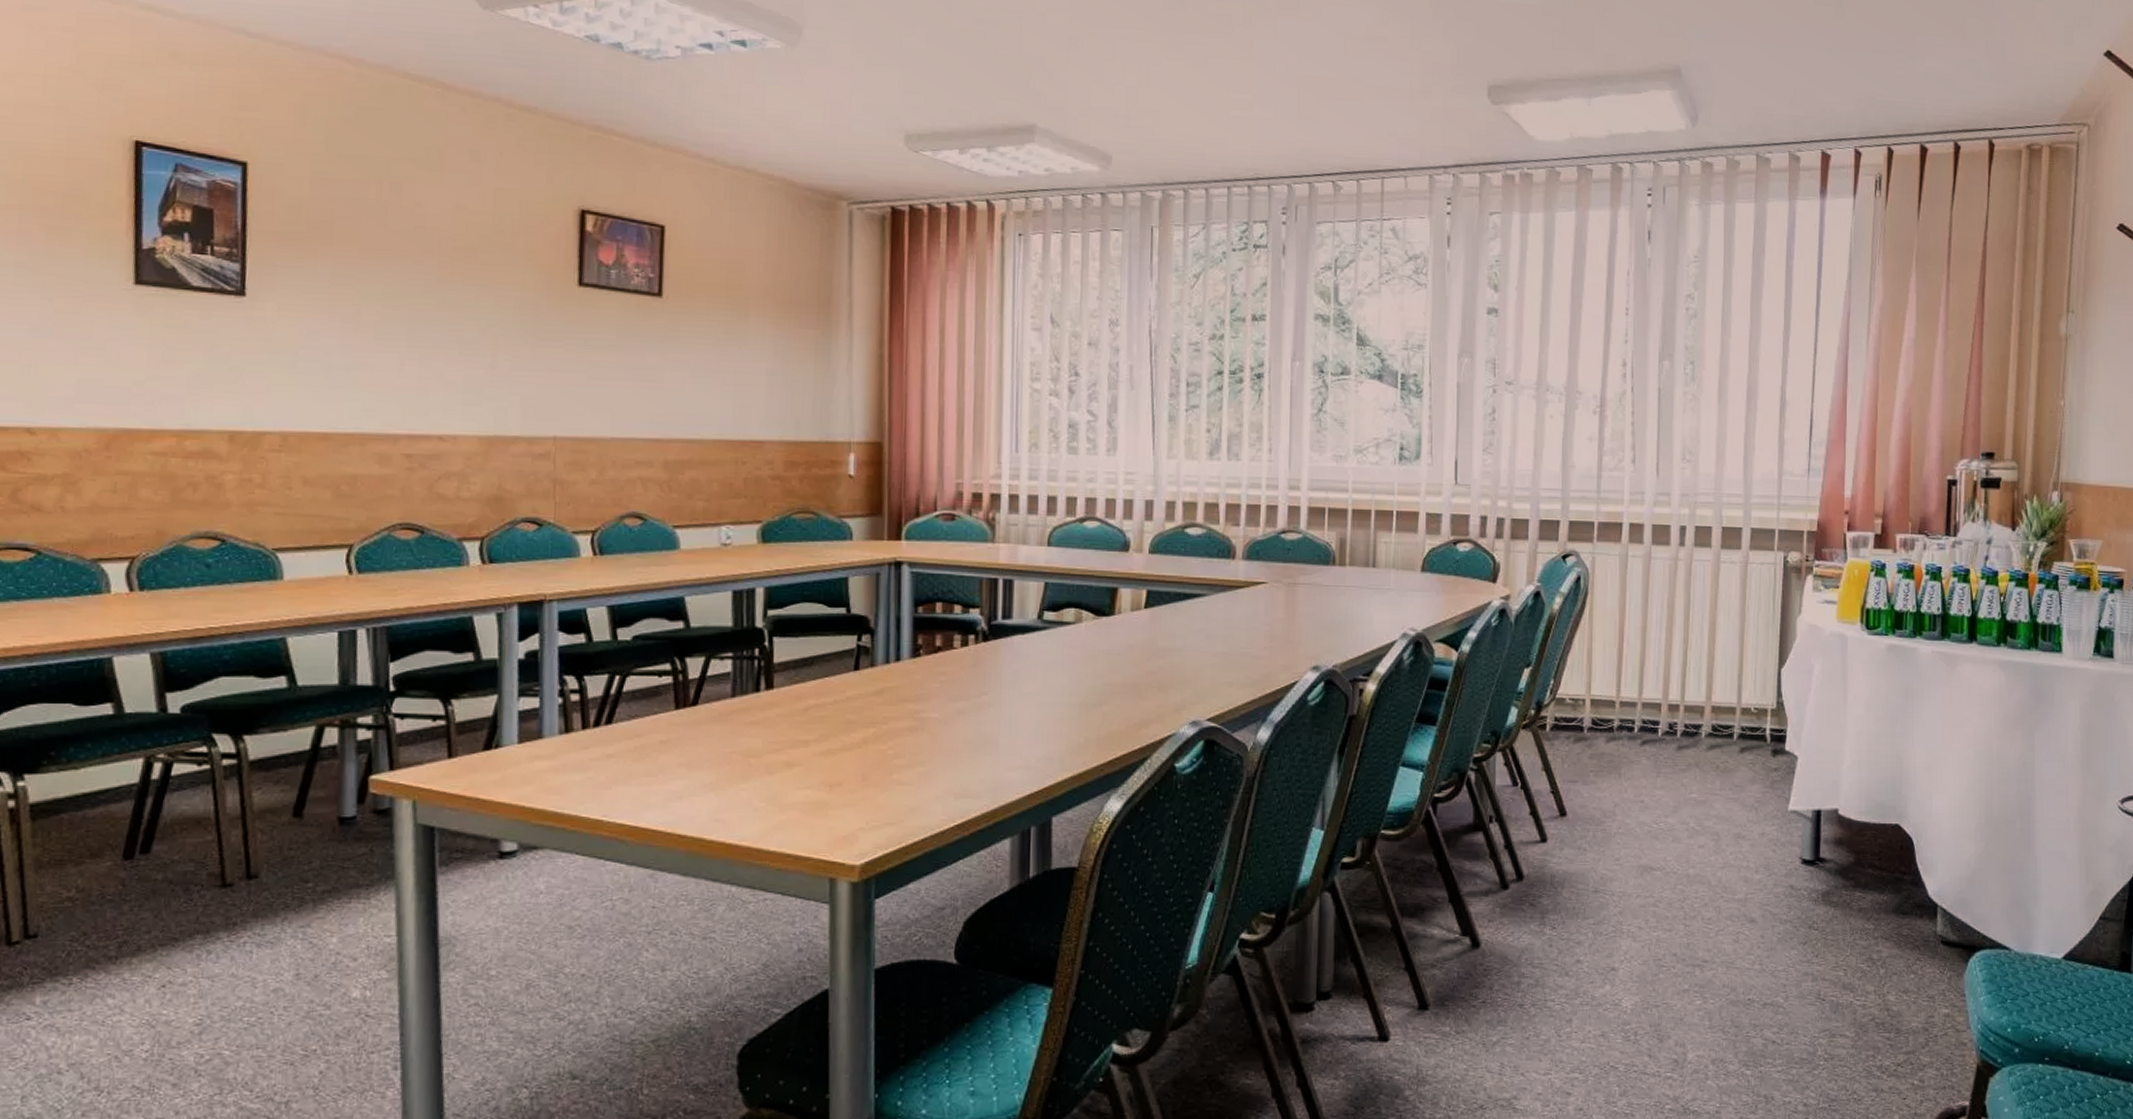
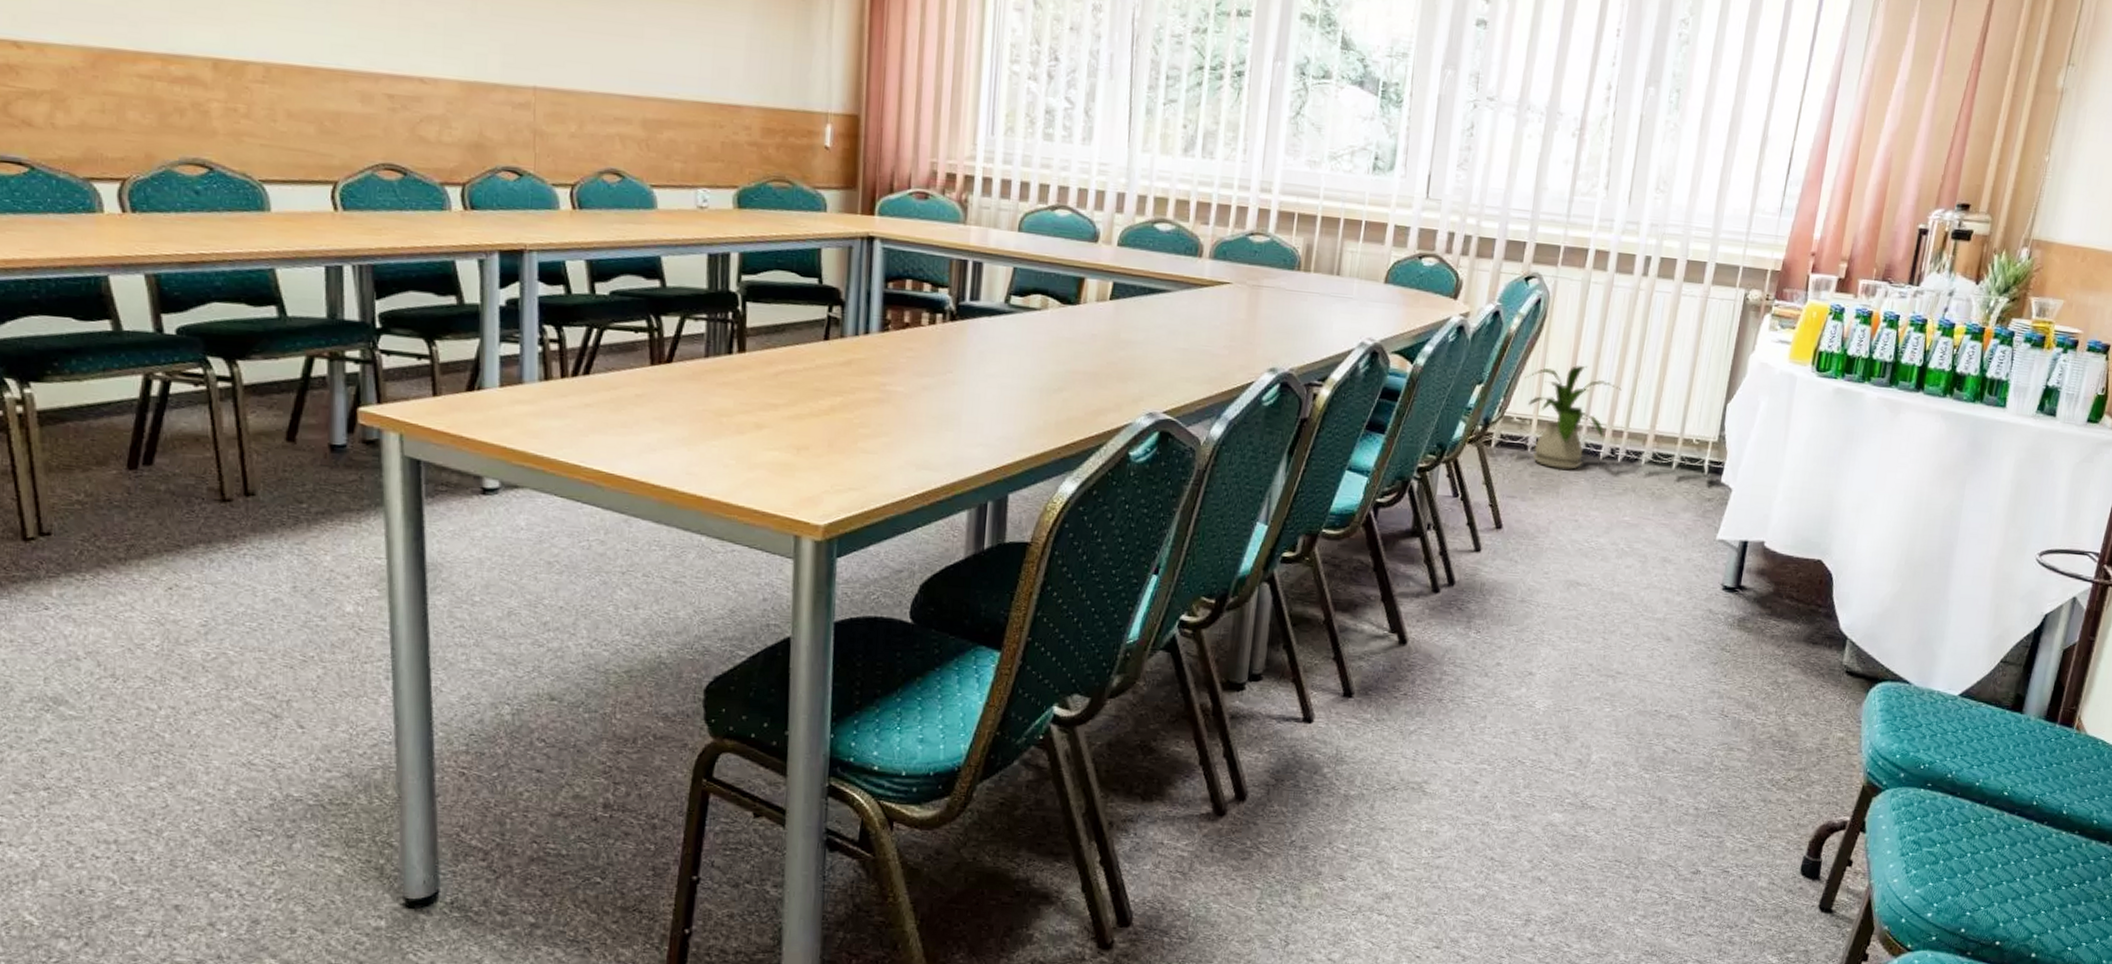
house plant: none [1573,640,1673,749] -> present [1525,364,1622,470]

